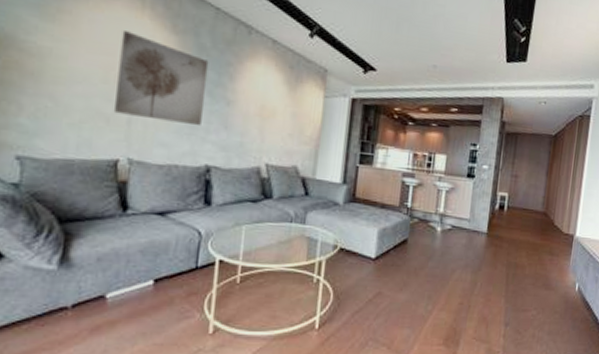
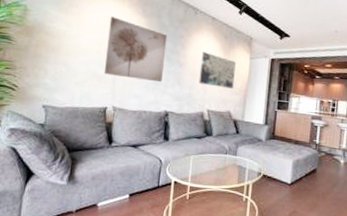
wall art: none [253,86,305,136] -> present [199,52,236,89]

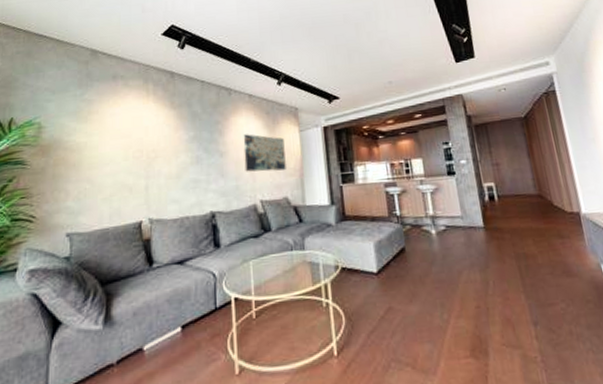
wall art: present [103,16,168,83] -> none [134,115,203,183]

